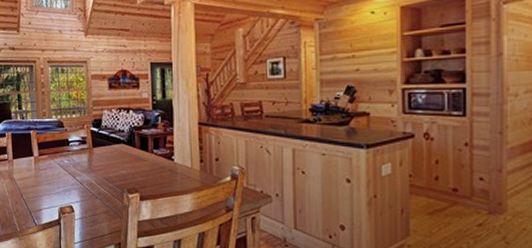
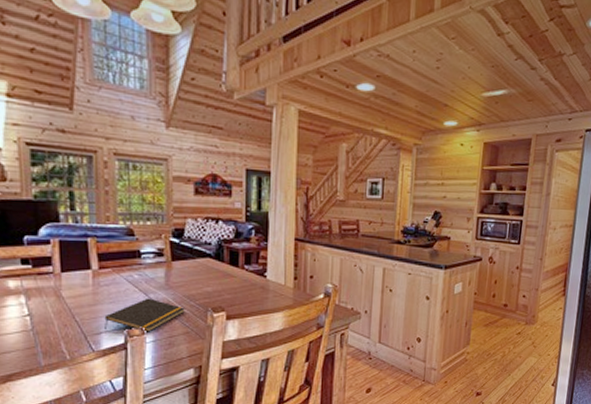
notepad: none [43,180,105,210] -> present [104,298,185,332]

